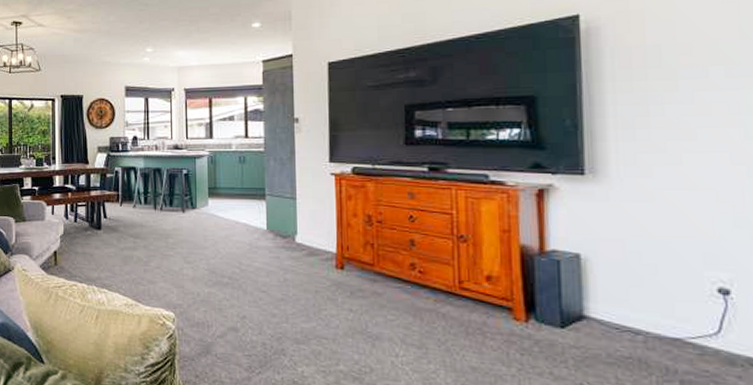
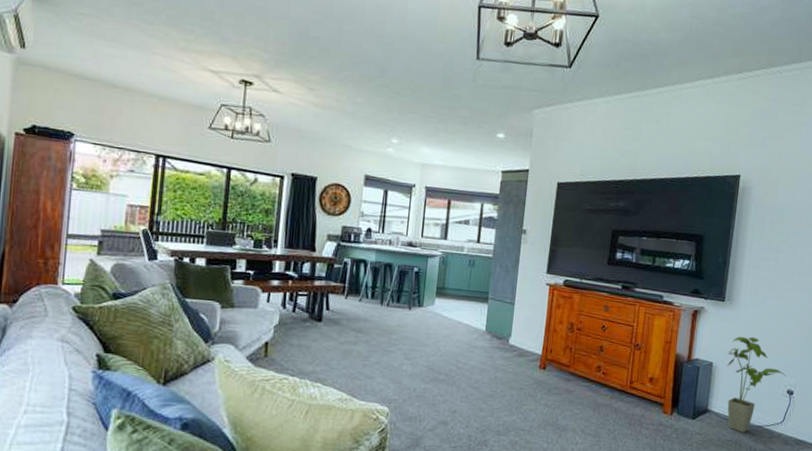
house plant: none [603,218,712,347] -> present [726,336,786,433]

